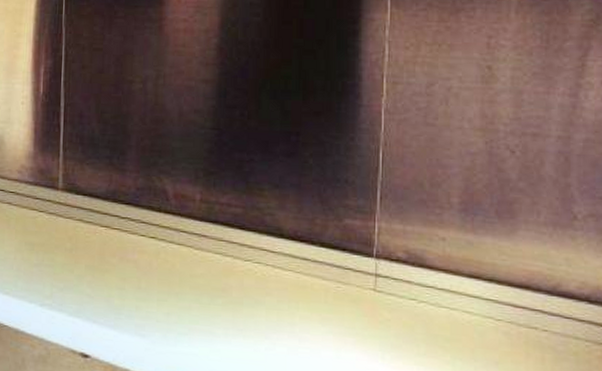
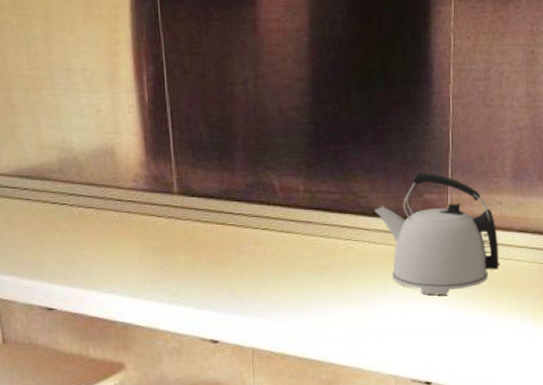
kettle: none [282,193,442,341] -> present [374,172,501,295]

